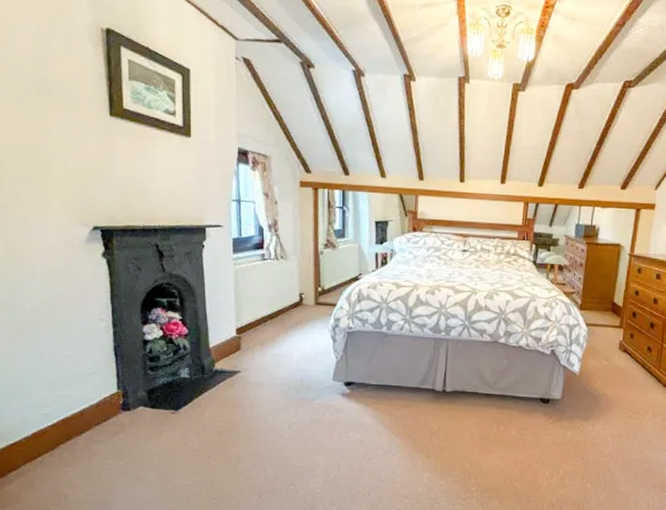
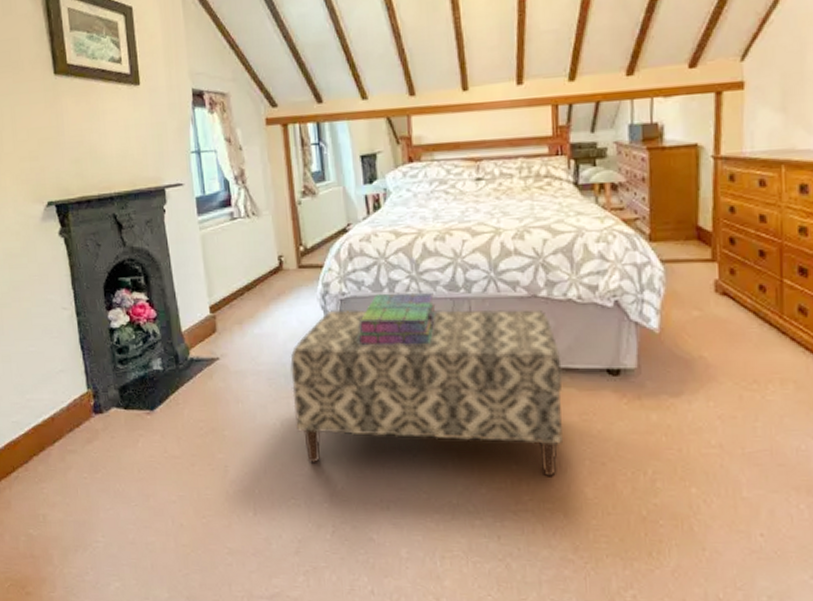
bench: none [300,340,510,474] -> present [290,309,563,477]
stack of books: none [358,330,422,372] -> present [358,293,436,346]

